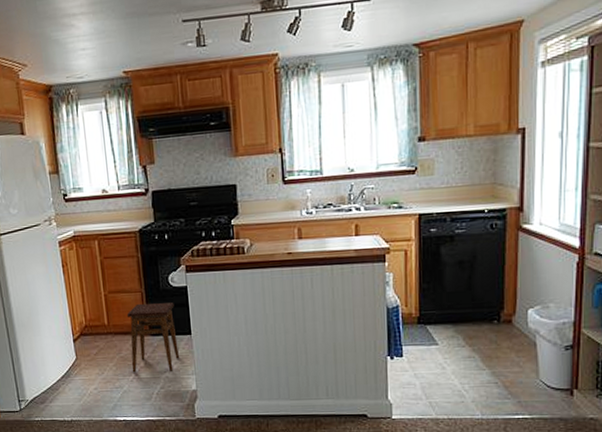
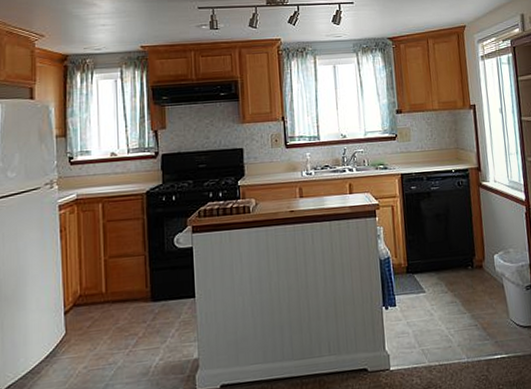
stool: present [126,303,180,373] -> none [127,265,182,345]

